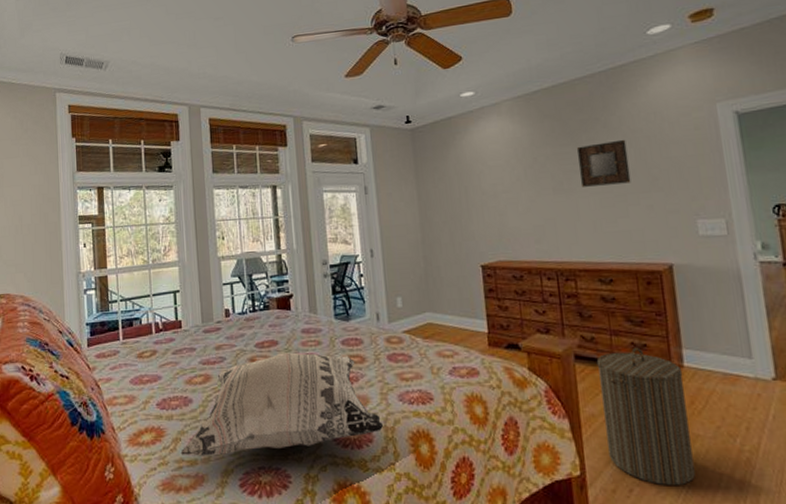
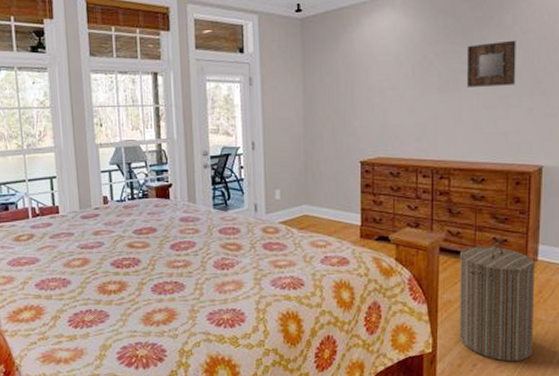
decorative pillow: present [180,352,383,456] -> none [60,239,255,332]

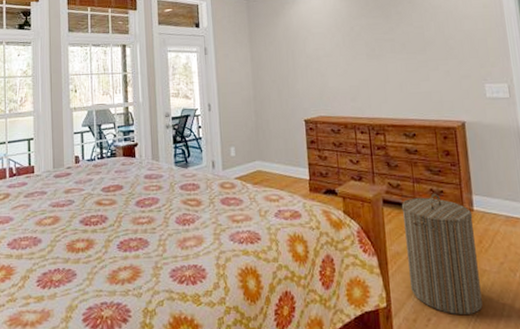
home mirror: present [466,40,516,87] -> none [387,14,432,54]

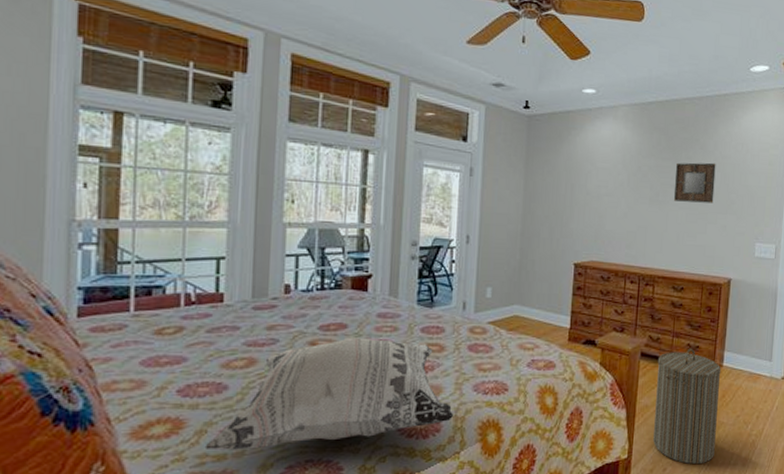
decorative pillow: none [28,196,215,293] -> present [204,337,453,450]
home mirror: none [387,14,432,54] -> present [673,162,716,203]

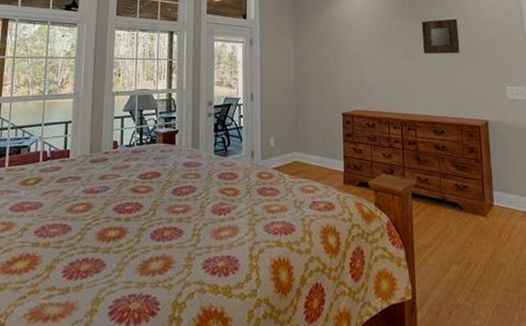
decorative pillow: present [204,337,453,450] -> none [53,184,249,284]
laundry hamper: present [653,348,721,465] -> none [428,188,500,308]

